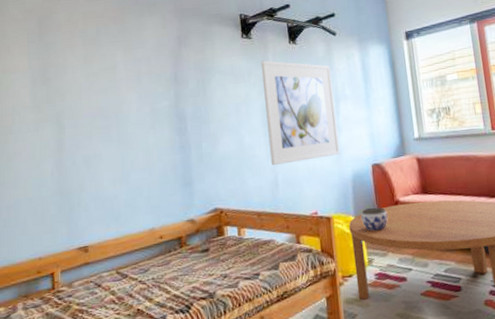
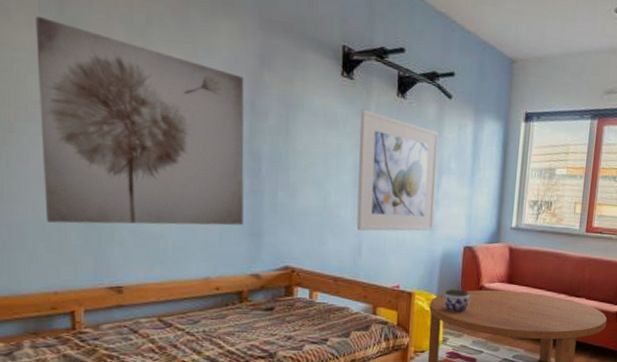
wall art: none [25,46,177,200] -> present [35,15,244,226]

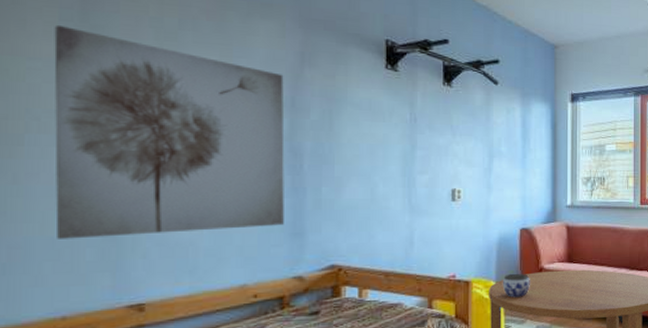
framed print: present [356,109,439,231] -> none [406,99,488,220]

